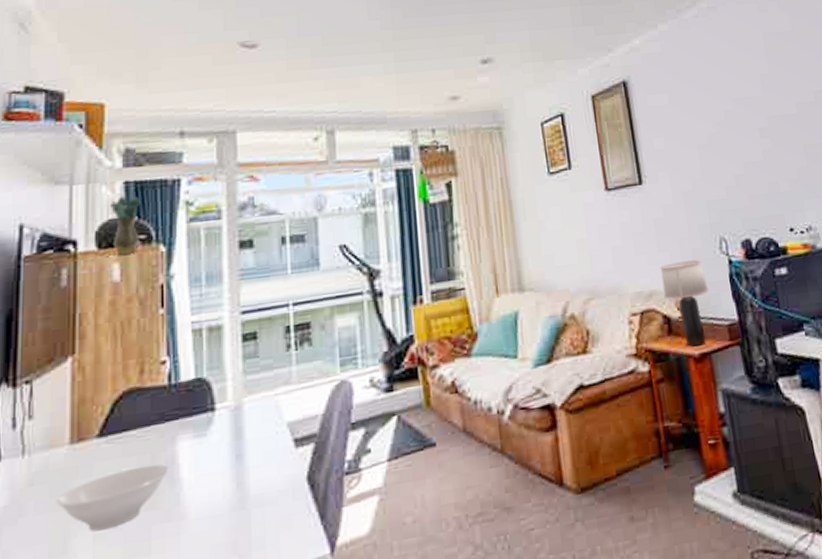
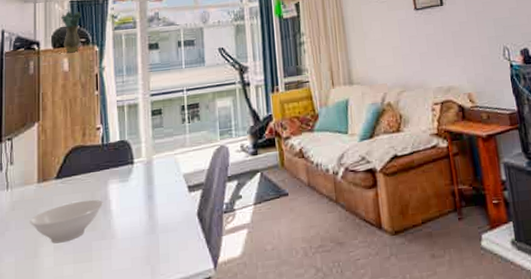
table lamp: present [660,259,709,347] -> none [456,63,494,130]

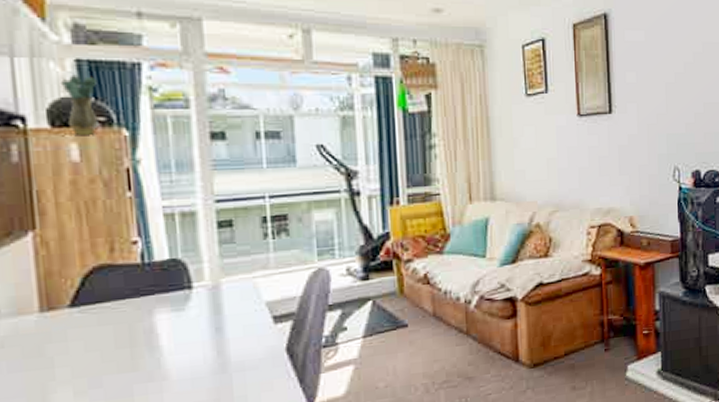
bowl: present [29,199,104,244] -> none [30,333,149,388]

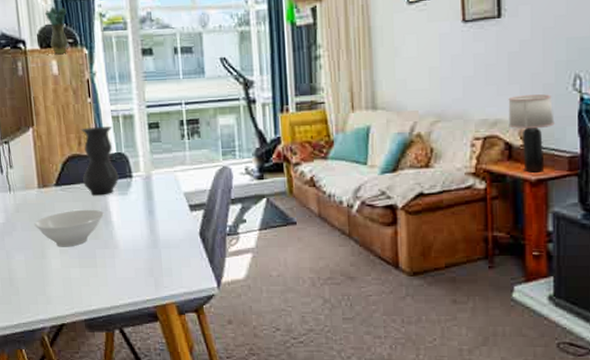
bowl: none [30,333,149,388] -> present [34,209,105,247]
vase: none [114,227,173,316] -> present [80,127,119,196]
table lamp: none [619,184,659,257] -> present [508,94,555,173]

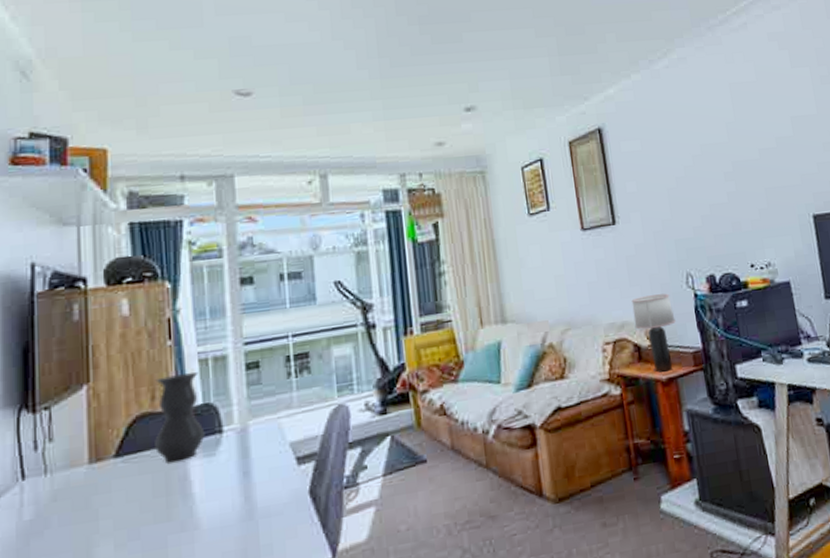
bowl: present [34,209,105,247] -> none [78,481,183,541]
vase: present [44,5,69,55] -> none [115,235,146,292]

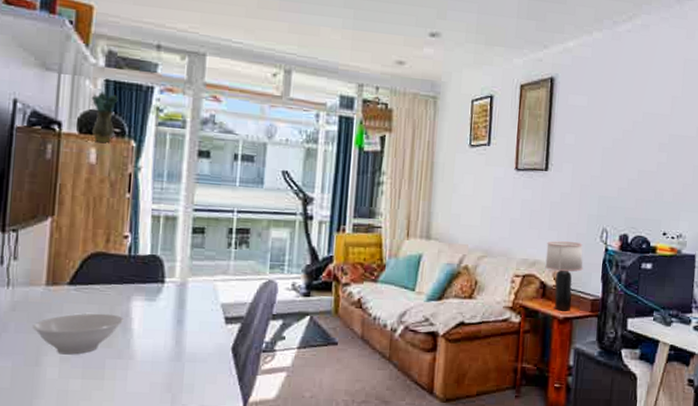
bowl: none [78,481,183,541] -> present [32,313,125,355]
vase: none [115,235,146,292] -> present [91,90,119,144]
vase: present [155,372,205,463] -> none [104,224,150,300]

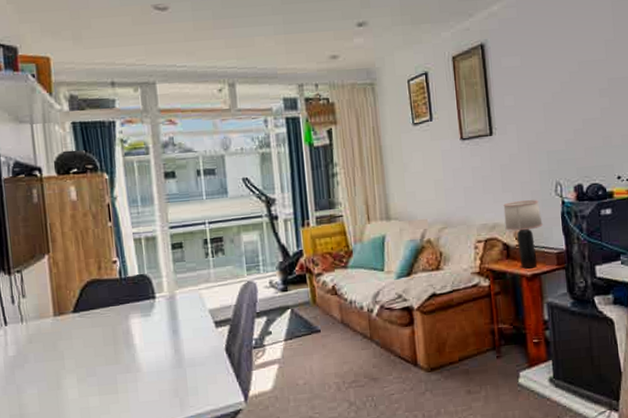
bowl: present [32,313,125,355] -> none [49,333,127,376]
vase: present [91,90,119,144] -> none [62,132,88,181]

